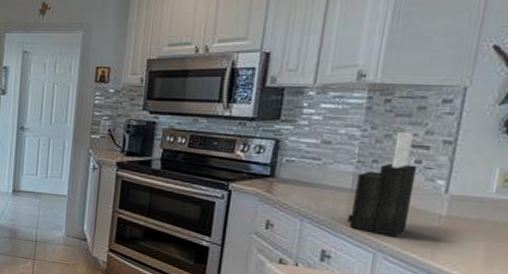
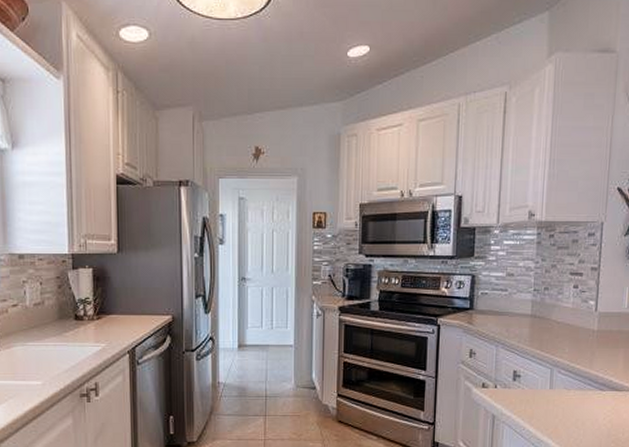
knife block: present [347,132,418,237] -> none [530,262,576,353]

